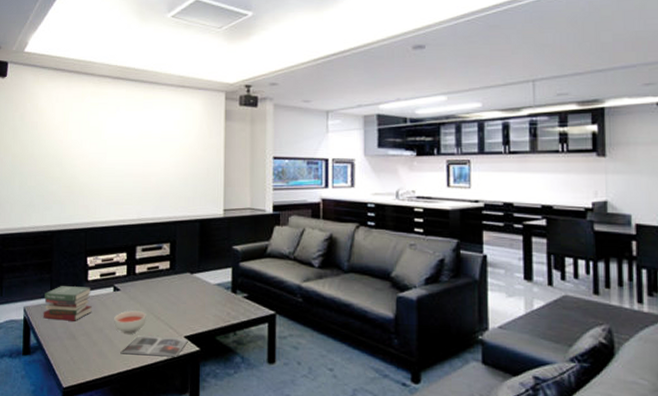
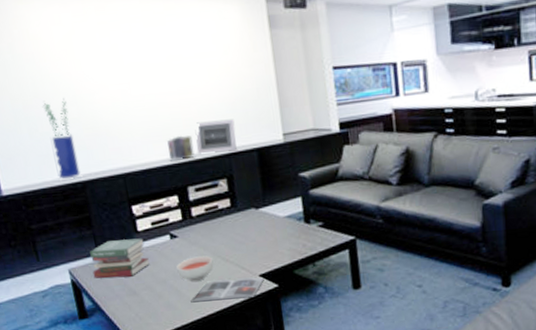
vase: none [34,160,54,227] -> present [42,98,81,179]
books: none [126,201,147,222] -> present [167,135,195,160]
picture frame: none [149,191,184,220] -> present [195,119,237,154]

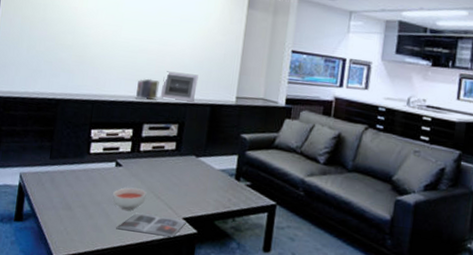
vase: present [42,98,81,179] -> none [38,25,66,94]
books: present [89,238,150,278] -> none [39,155,93,193]

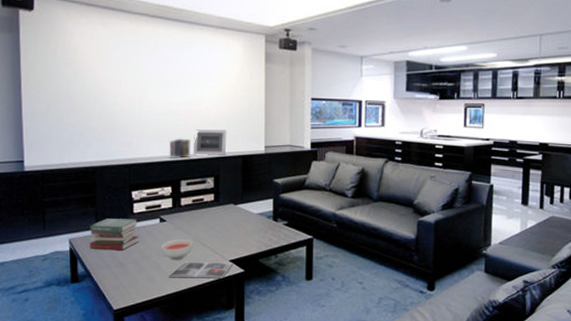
books: none [39,155,93,193] -> present [89,218,139,251]

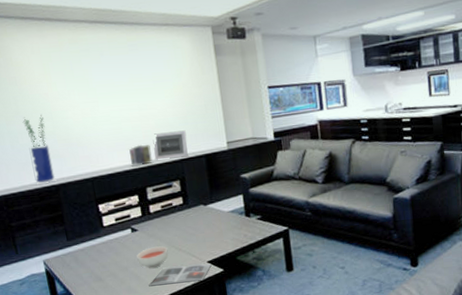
vase: none [71,97,94,163] -> present [22,115,55,183]
books: present [89,218,139,251] -> none [62,232,113,268]

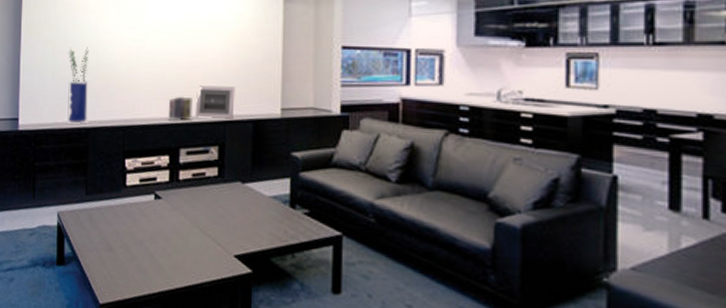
bowl: present [136,246,169,268] -> none [155,222,191,249]
magazine: present [149,263,212,287] -> none [162,251,239,279]

